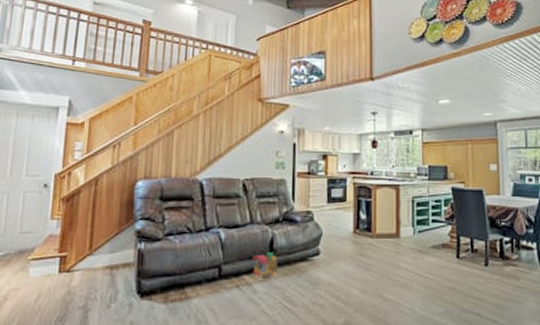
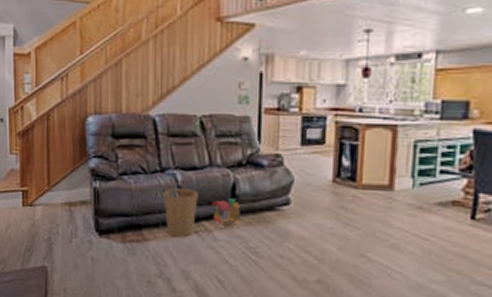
basket: none [207,240,240,293] -> present [163,182,198,238]

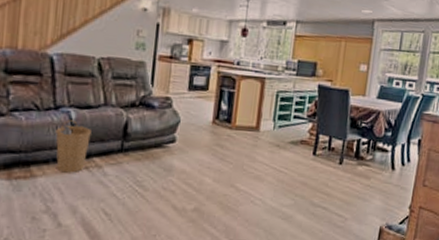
toy train: present [212,198,240,227] -> none [104,136,131,162]

